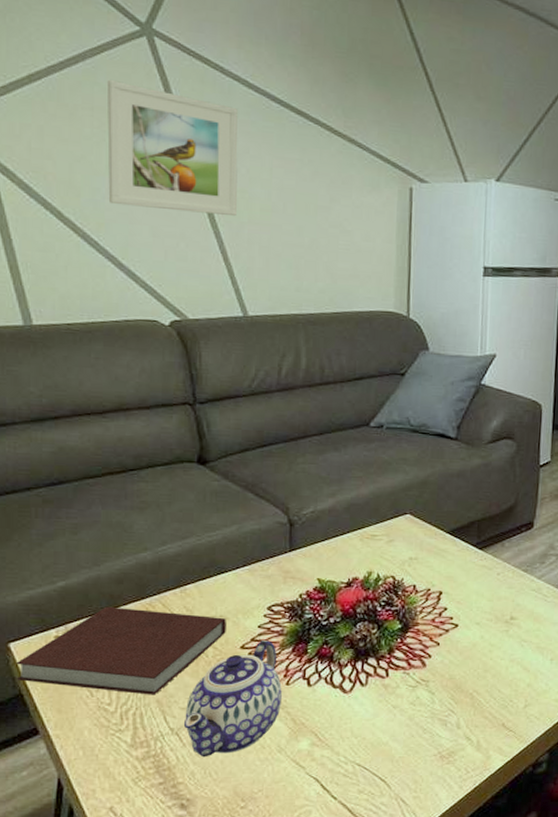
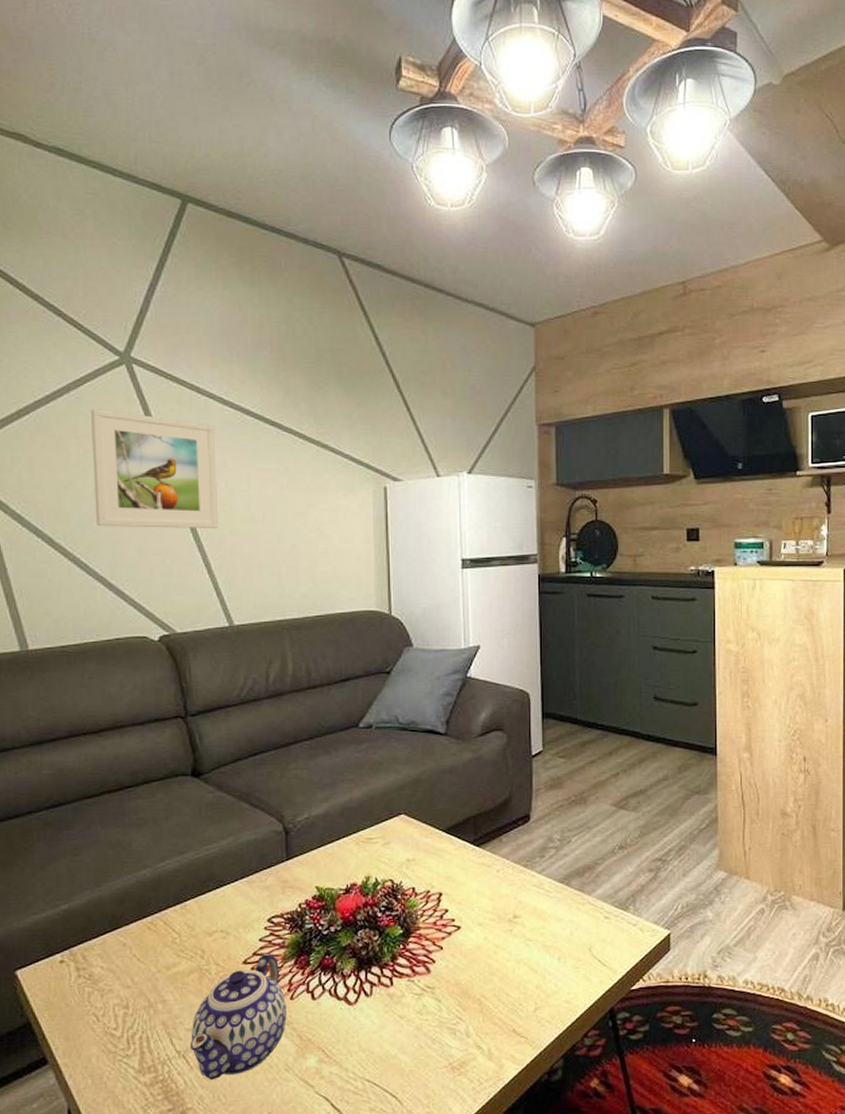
notebook: present [16,606,226,695] -> none [23,927,228,1017]

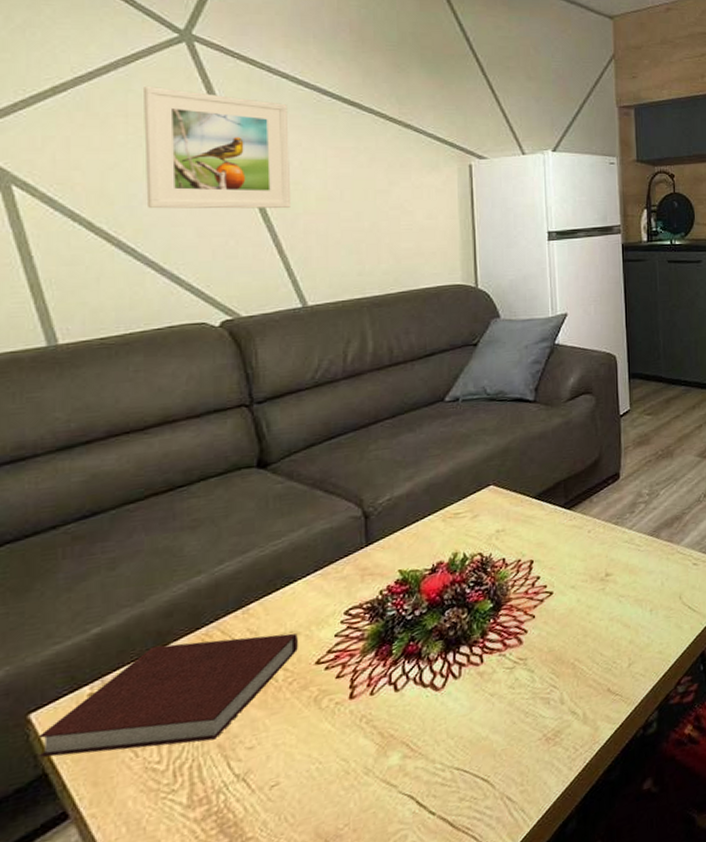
notebook: none [23,927,228,1017] -> present [38,633,298,758]
teapot: present [189,953,287,1081] -> none [251,648,366,801]

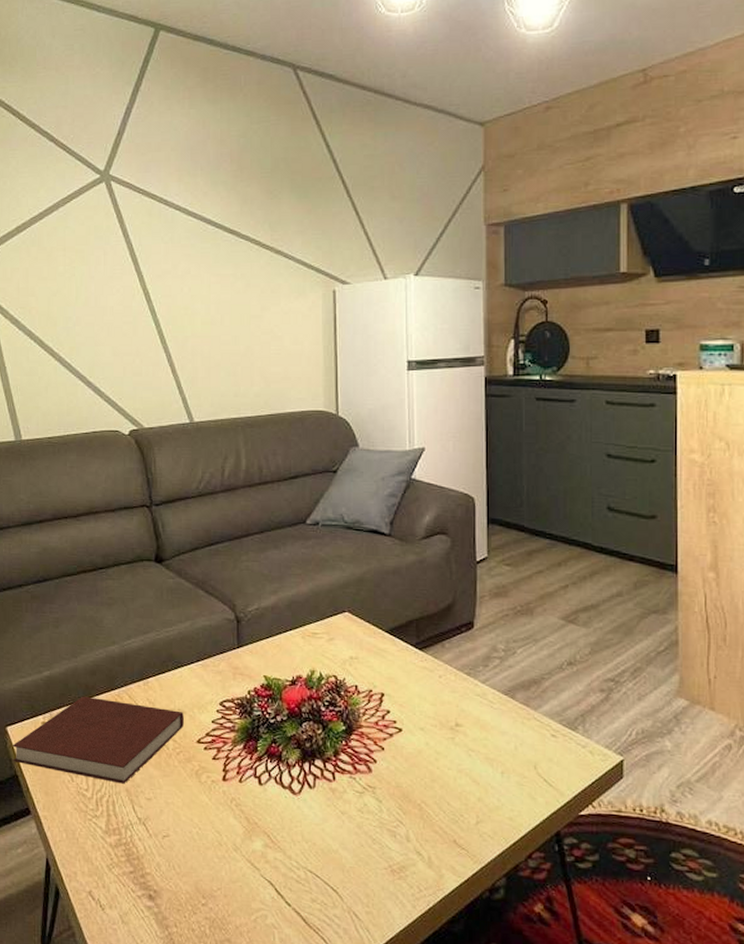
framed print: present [144,85,292,209] -> none [76,222,182,332]

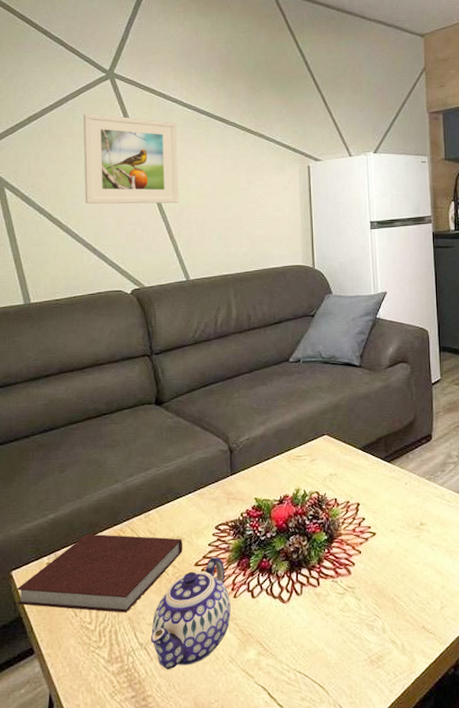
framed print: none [76,222,182,332] -> present [84,113,179,204]
teapot: none [149,735,235,850] -> present [150,556,231,670]

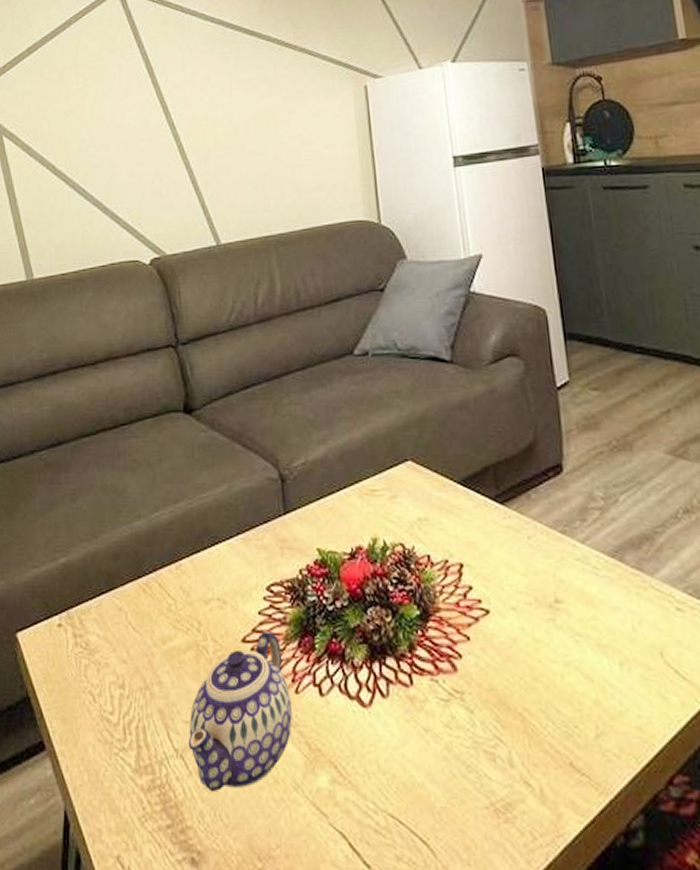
notebook: present [17,534,182,613] -> none [23,587,225,703]
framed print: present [84,113,179,204] -> none [89,37,204,151]

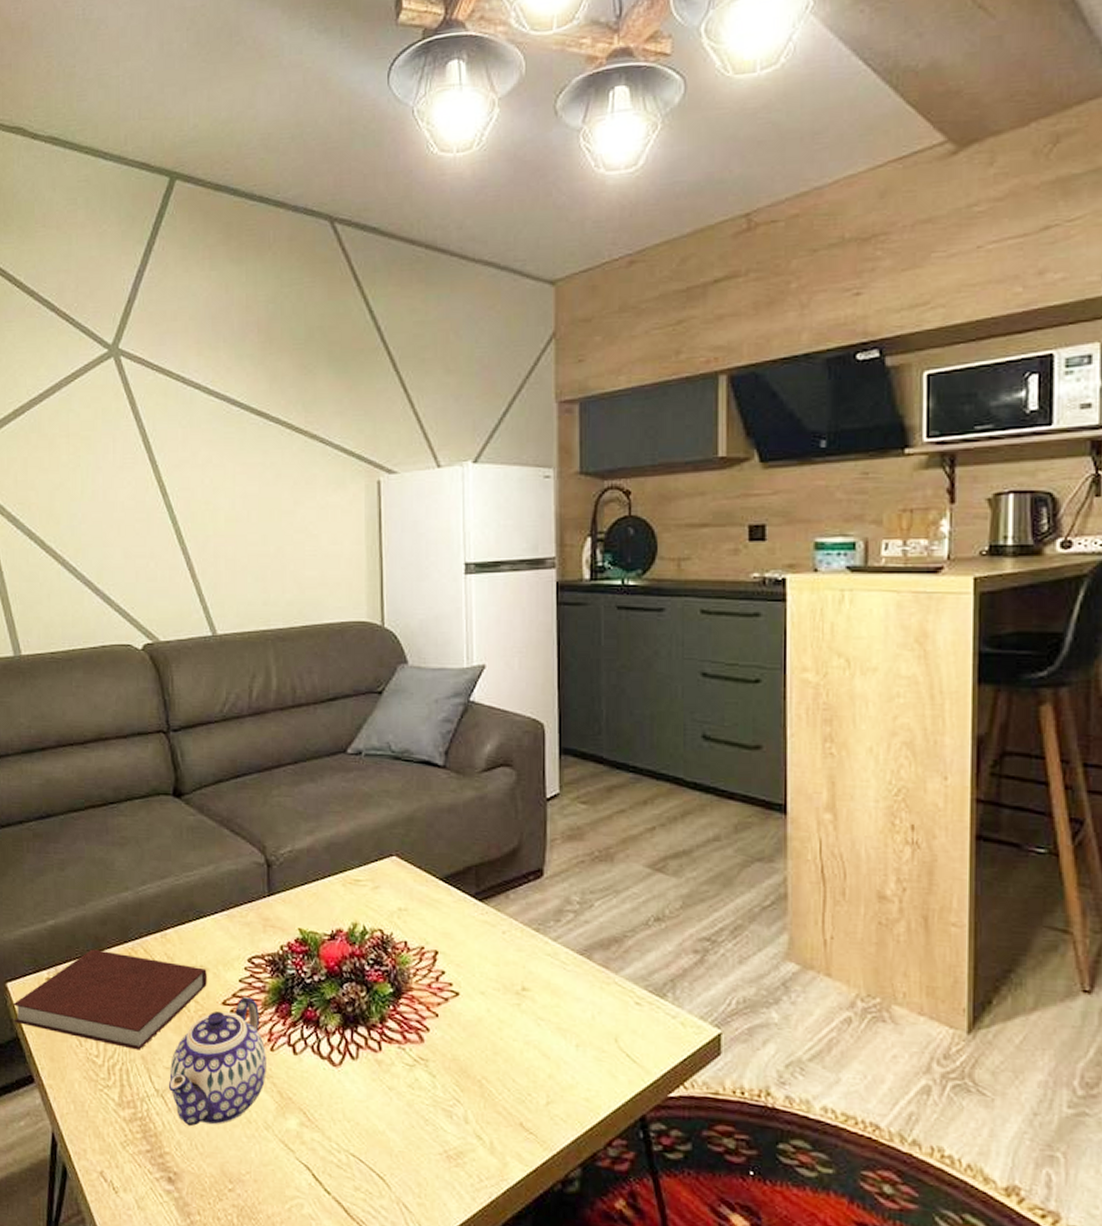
notebook: none [23,587,225,703] -> present [13,949,207,1050]

